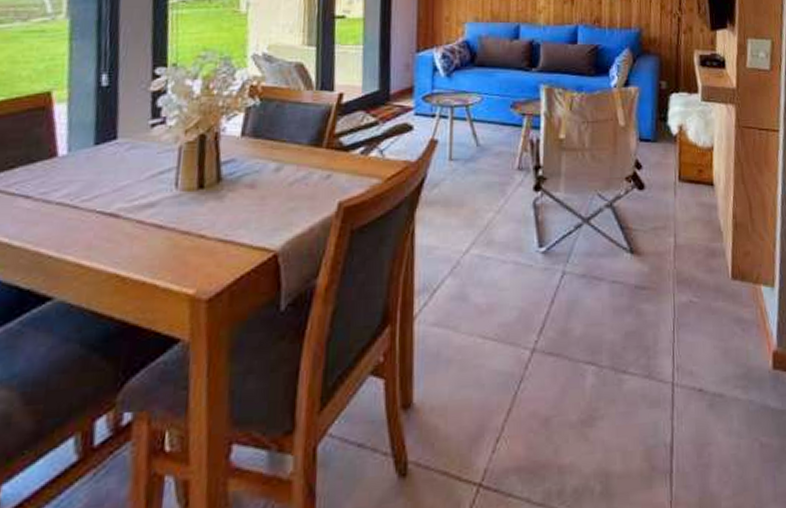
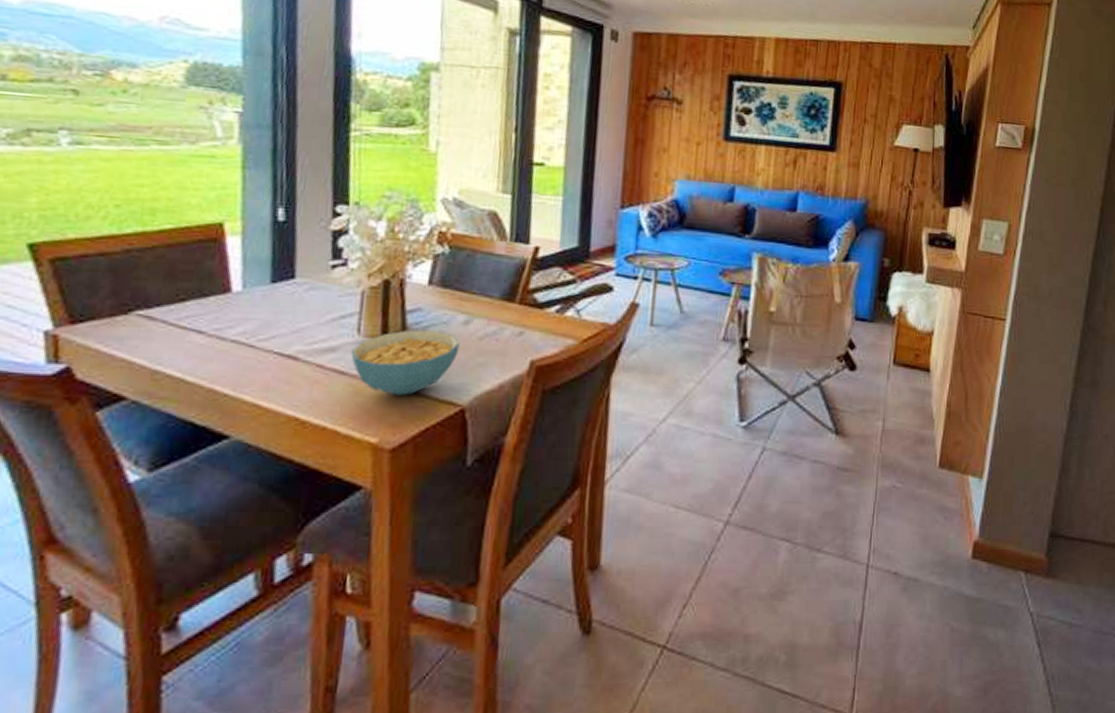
cereal bowl: none [169,180,272,245] -> present [351,330,460,396]

